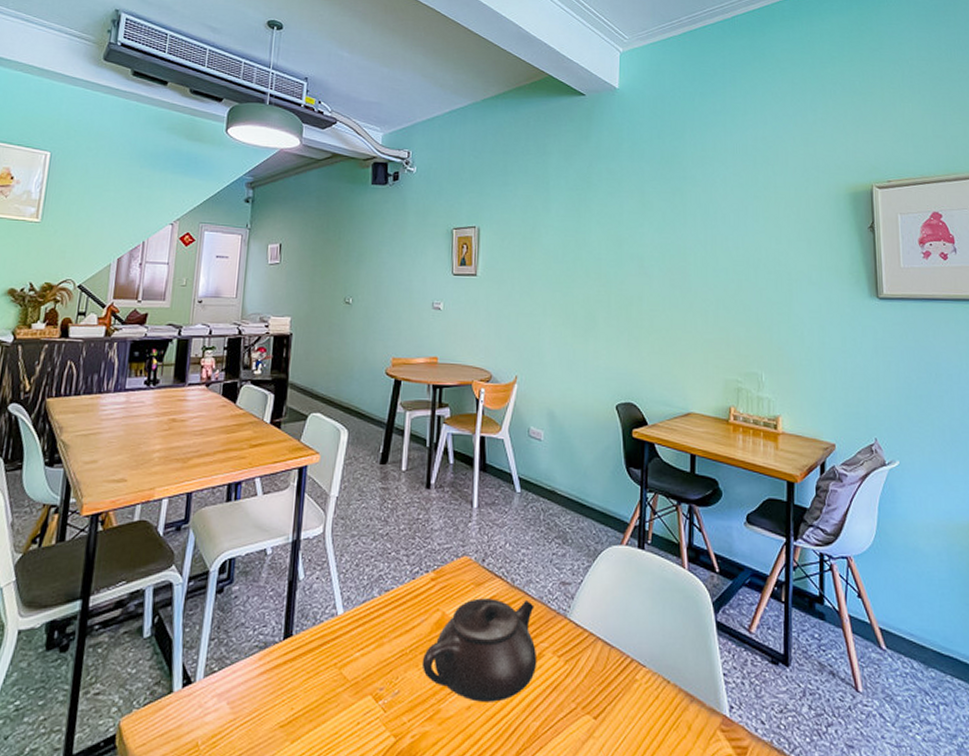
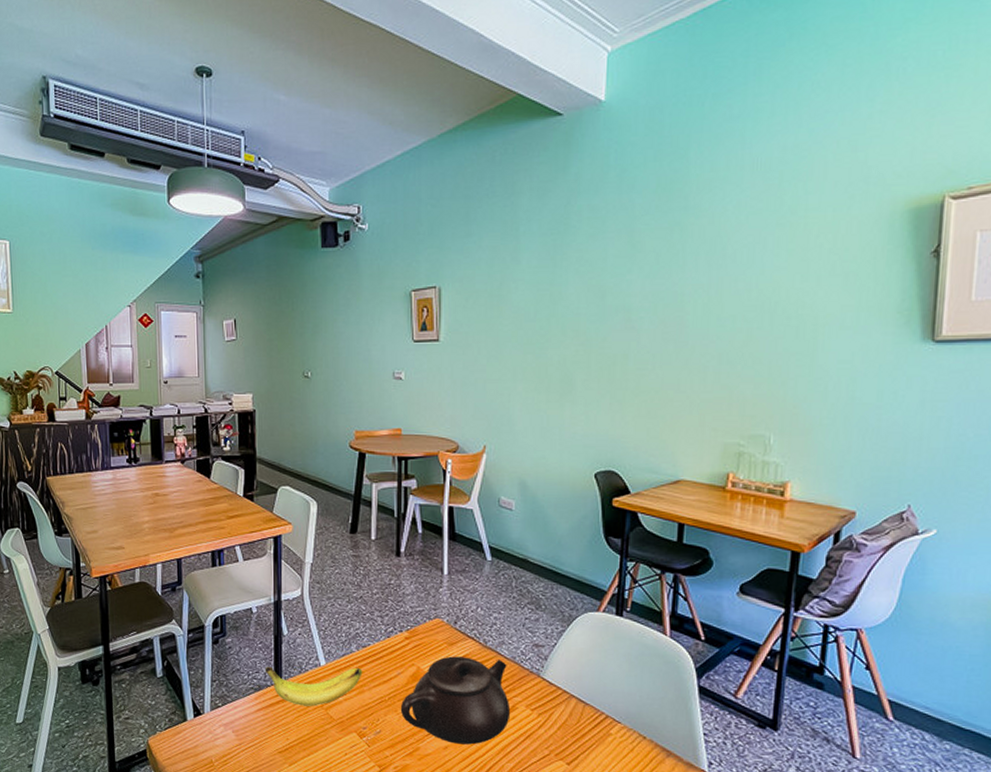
banana: none [273,615,384,666] -> present [265,666,363,707]

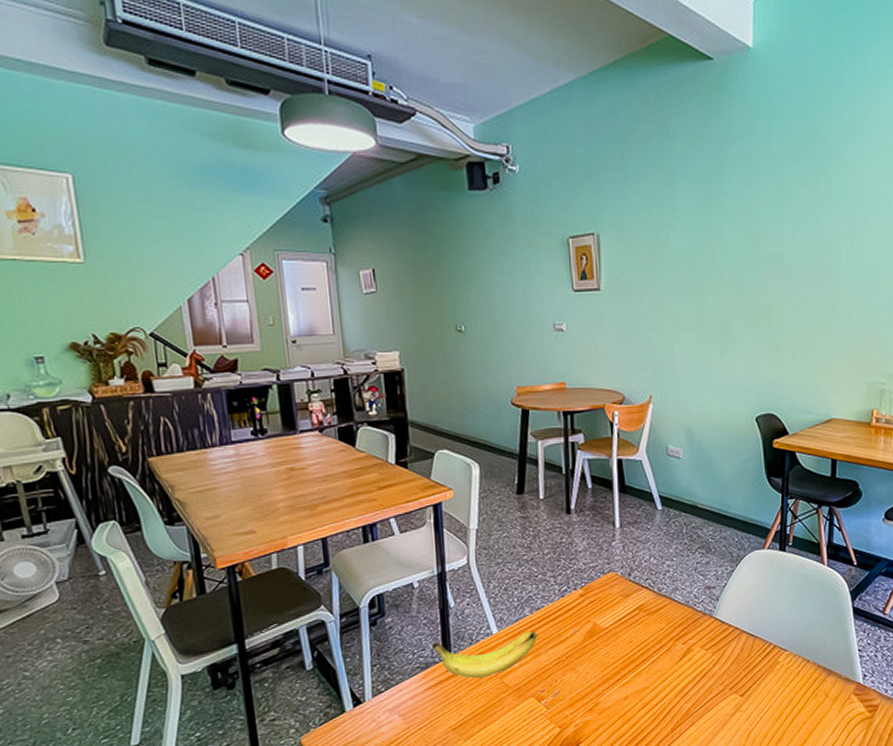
teapot: present [400,656,511,745] -> none [578,604,687,693]

